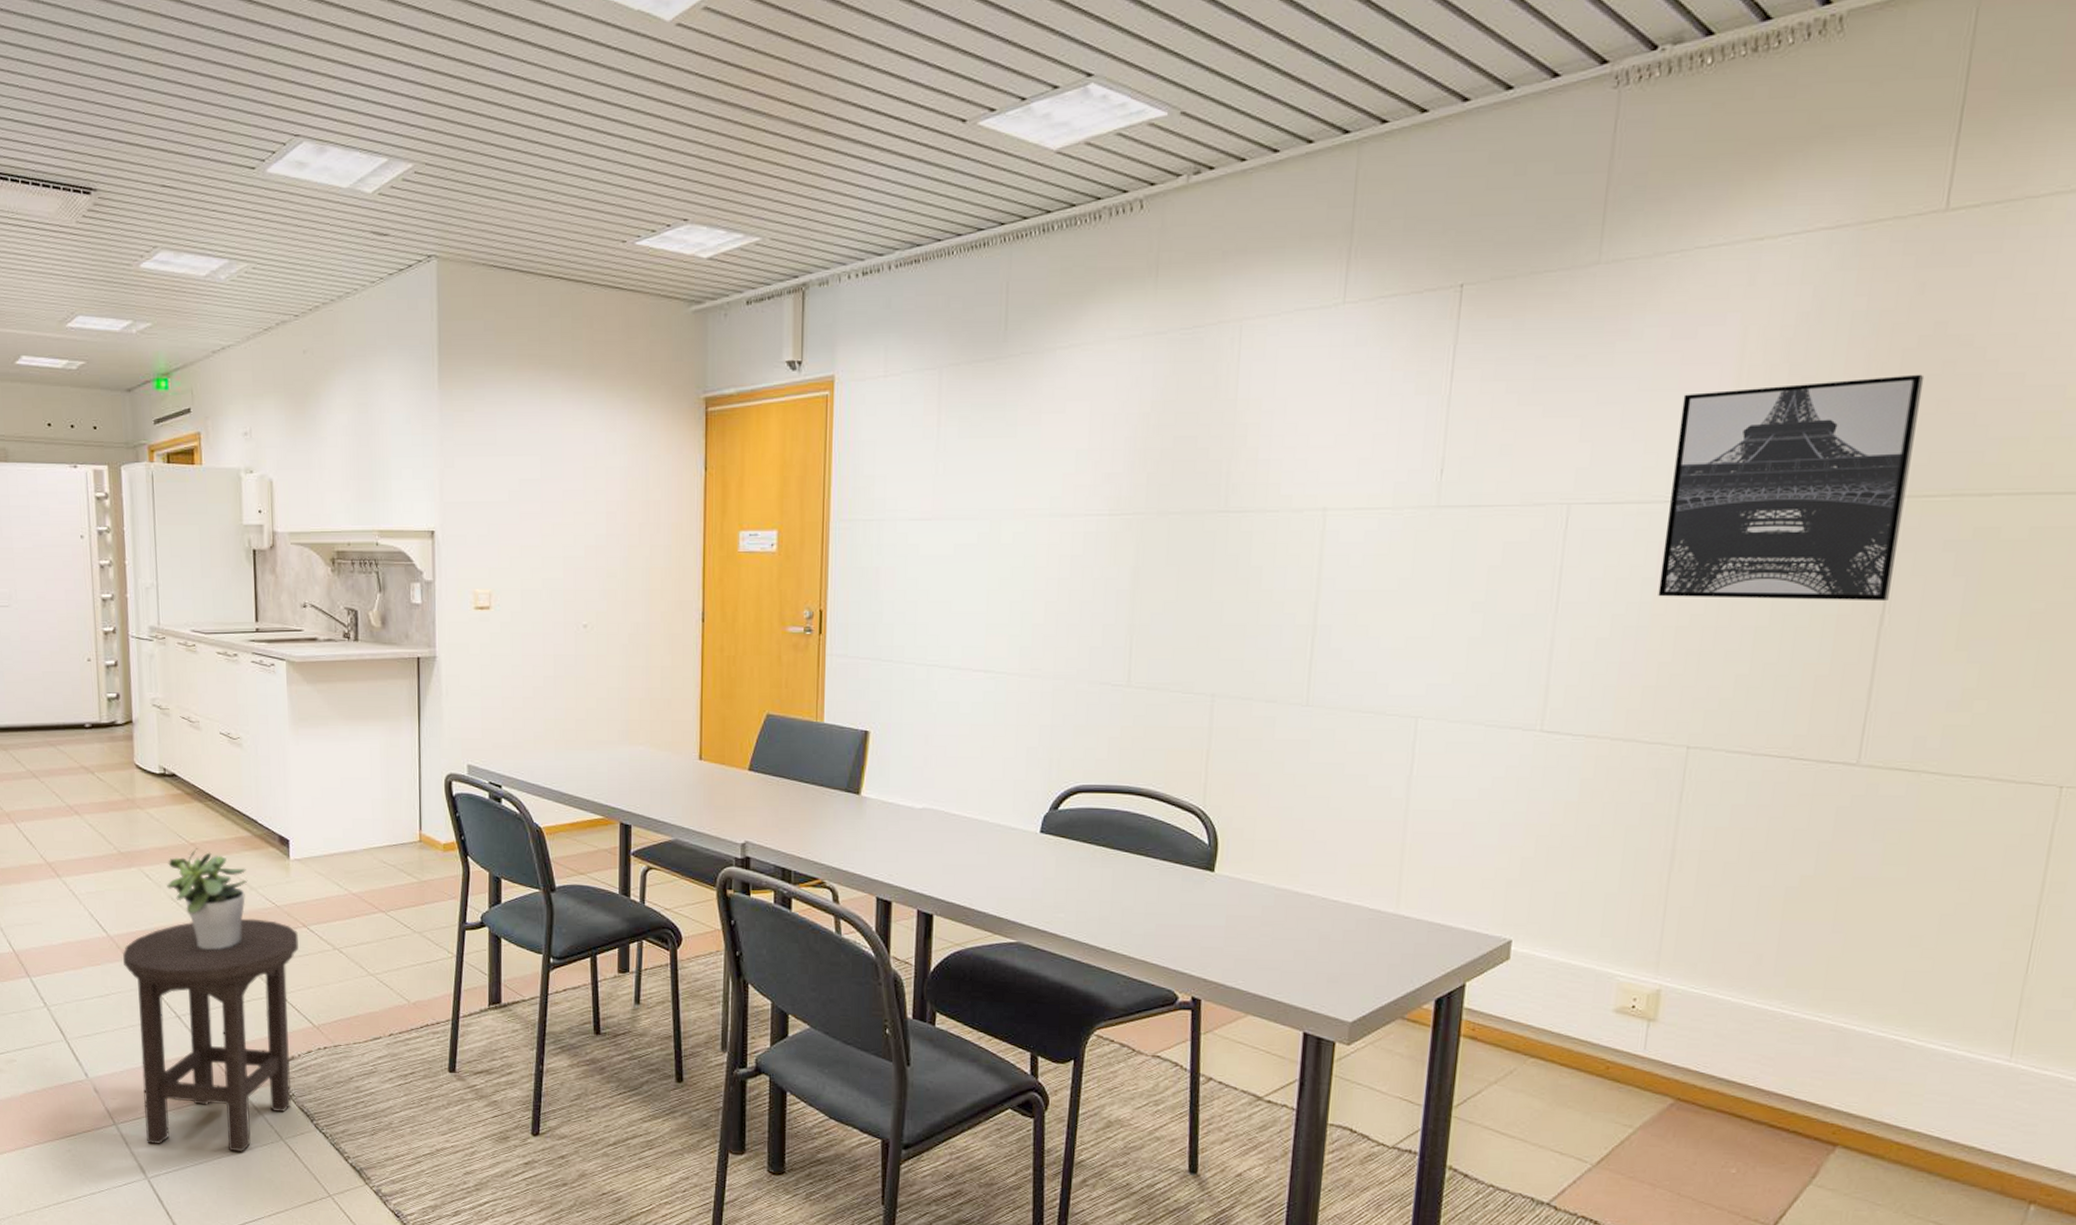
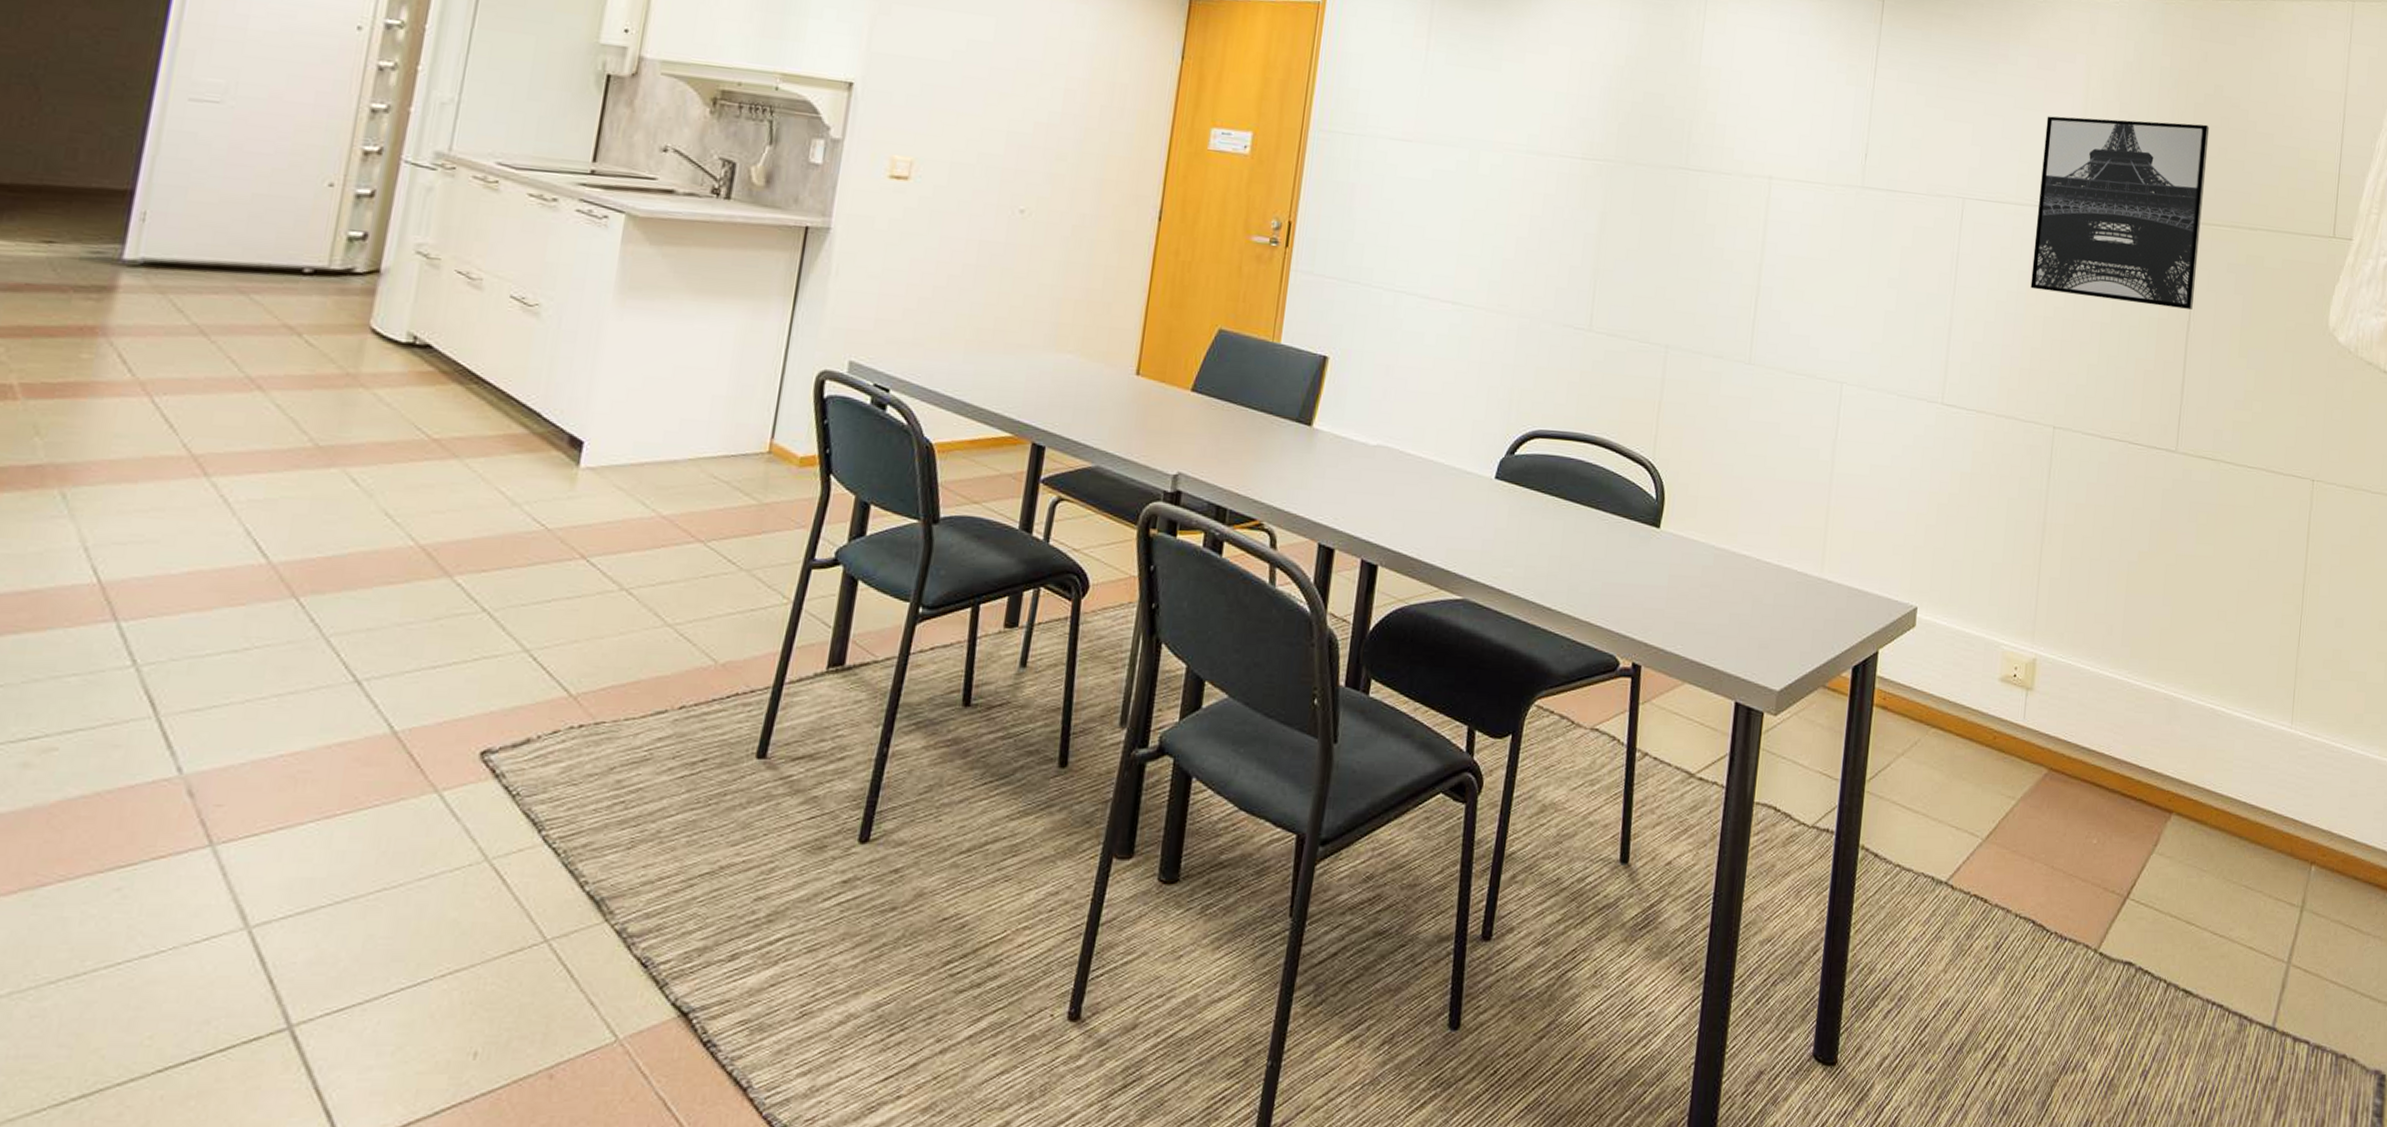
stool: present [123,918,299,1152] -> none [260,544,571,881]
potted plant: present [167,848,248,950] -> none [382,446,511,587]

